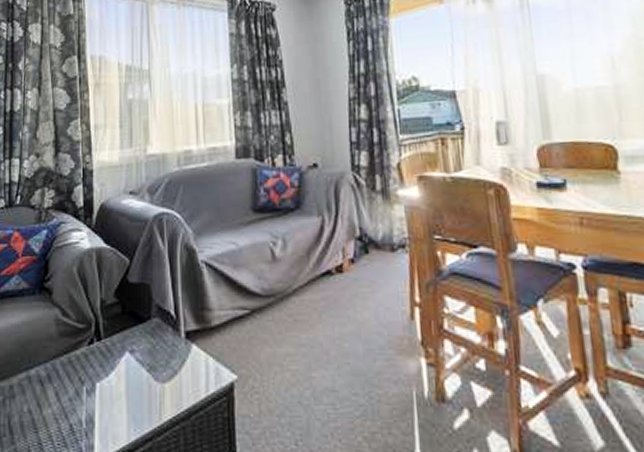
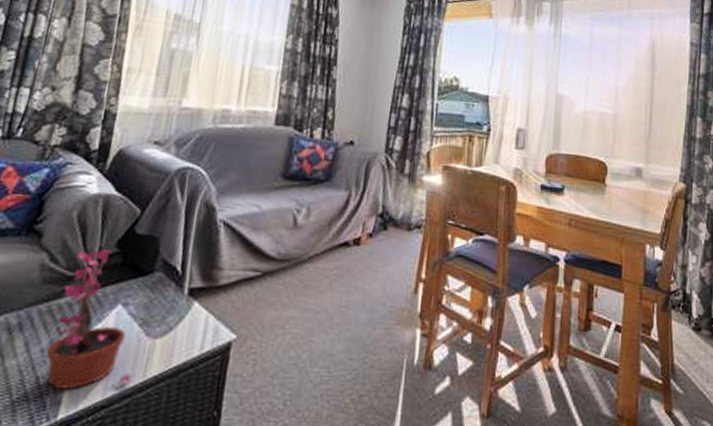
potted plant: none [73,299,150,435] -> present [46,248,132,390]

